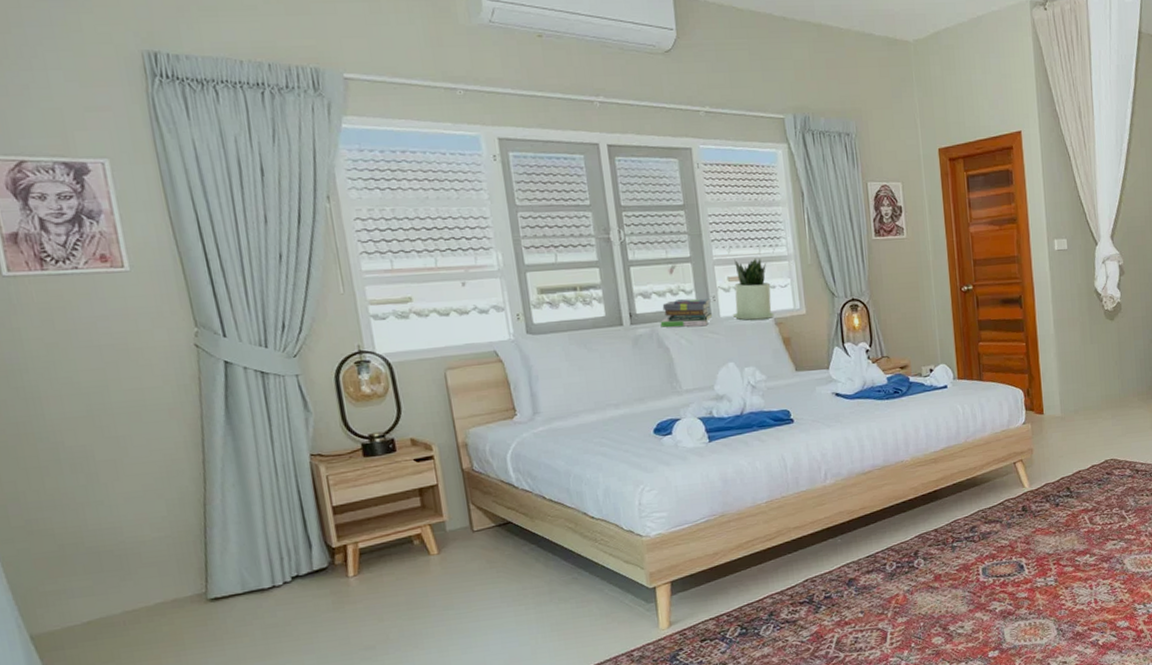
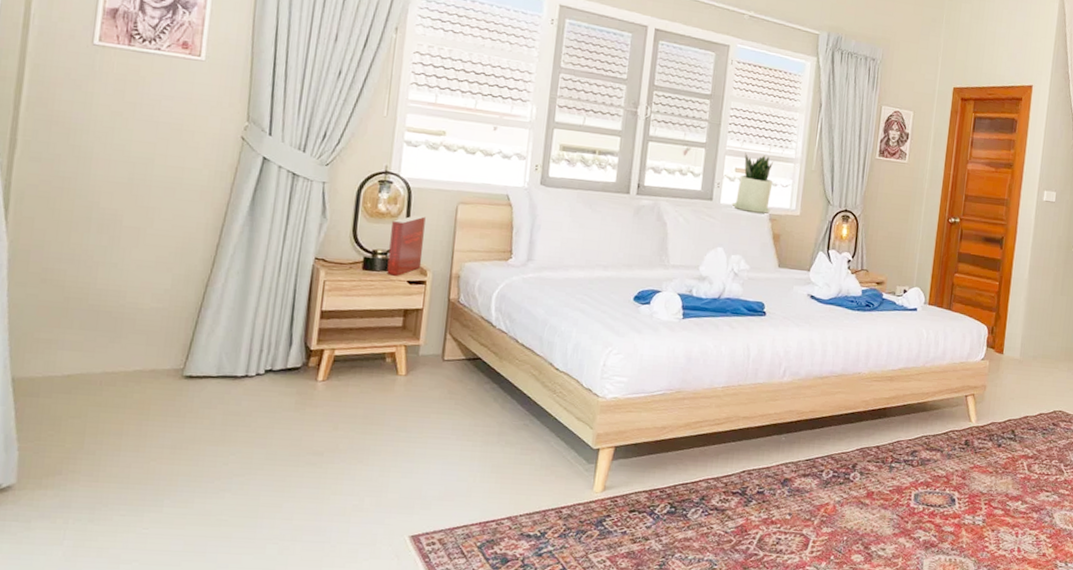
book: none [381,390,424,457] -> present [386,215,426,276]
books: present [660,298,712,327] -> none [663,179,715,209]

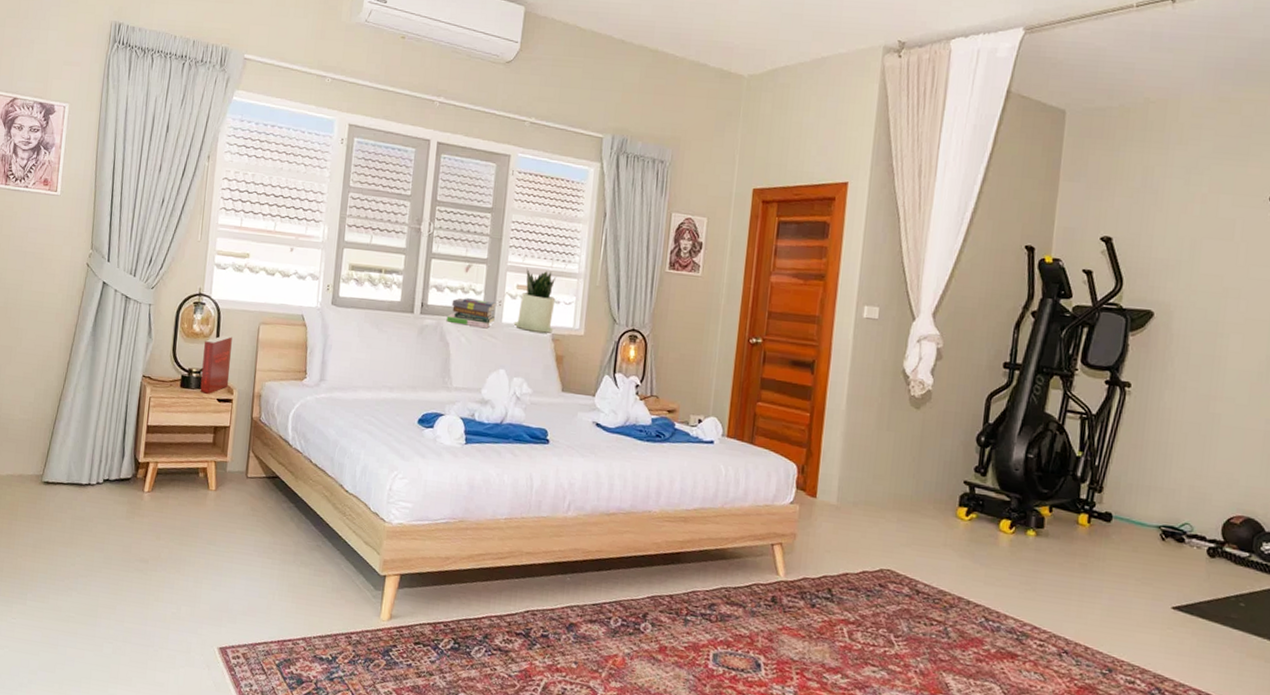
books: none [663,179,715,209] -> present [446,297,496,329]

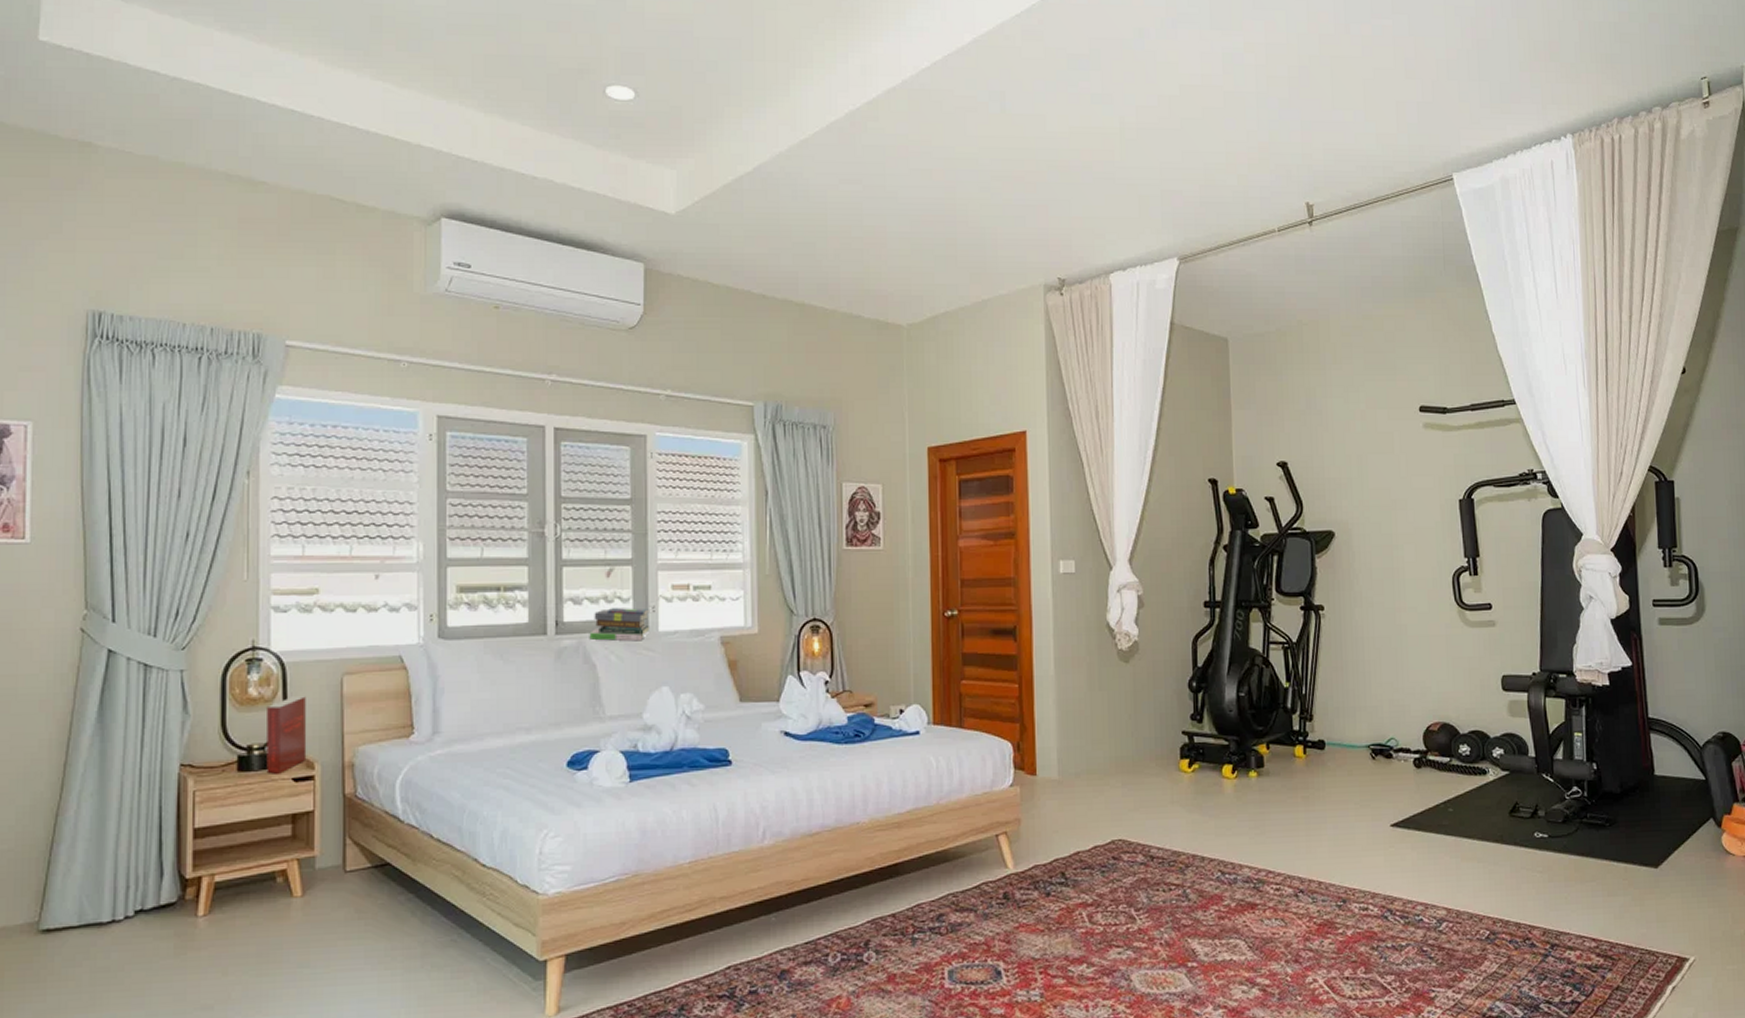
planter: present [513,268,557,333] -> none [672,564,722,637]

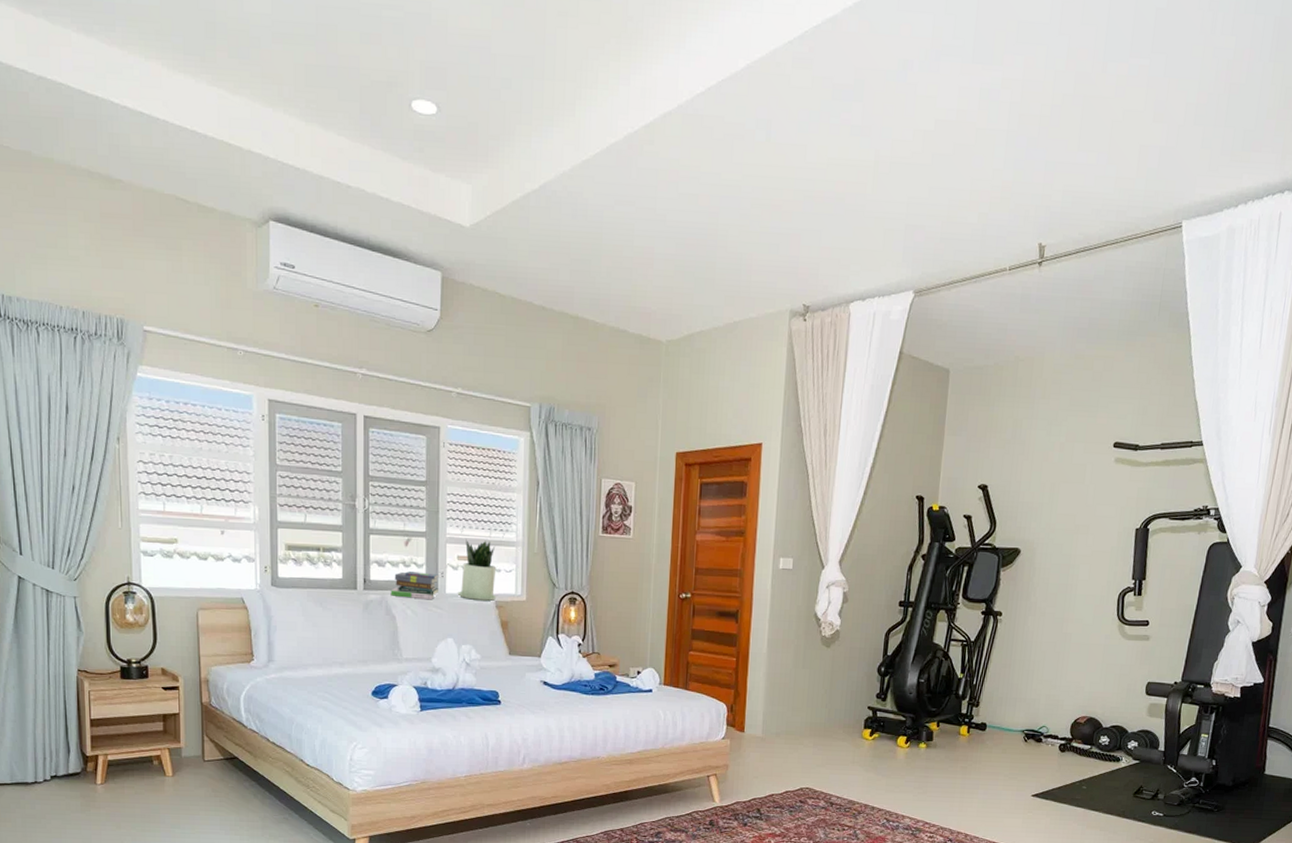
book: present [266,696,307,774] -> none [141,624,173,683]
planter: none [672,564,722,637] -> present [457,539,497,601]

